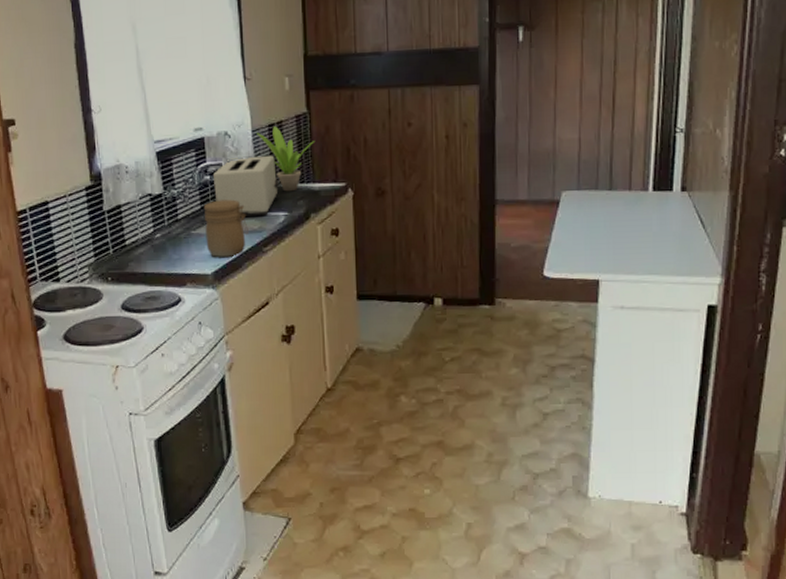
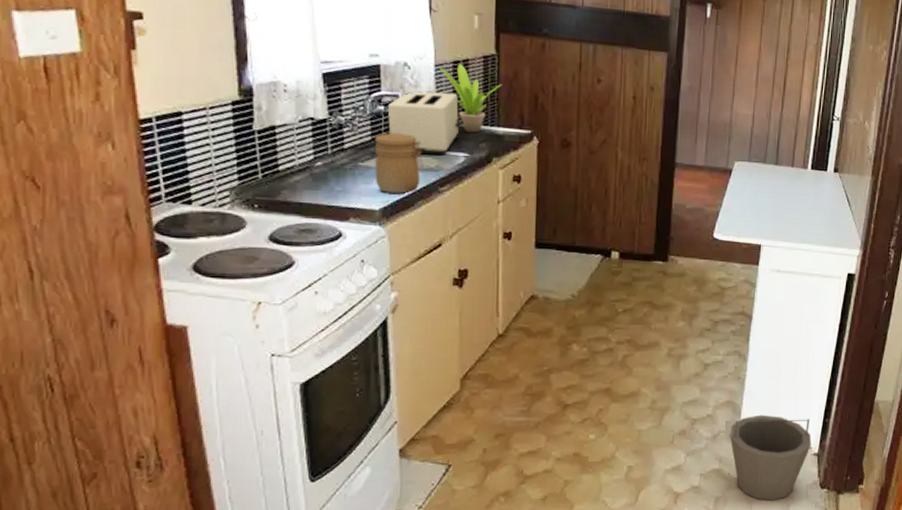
bucket: none [578,468,677,567] -> present [730,414,812,502]

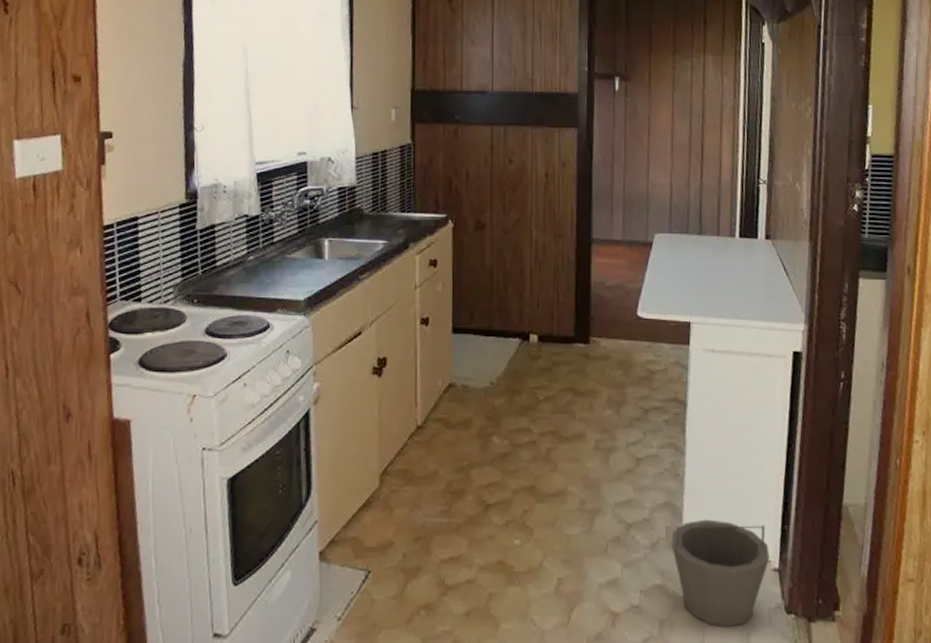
jar: present [374,133,424,194] -> none [300,225,346,283]
toaster: present [388,91,460,155] -> none [313,183,379,244]
potted plant: present [440,63,503,133] -> none [360,154,418,220]

